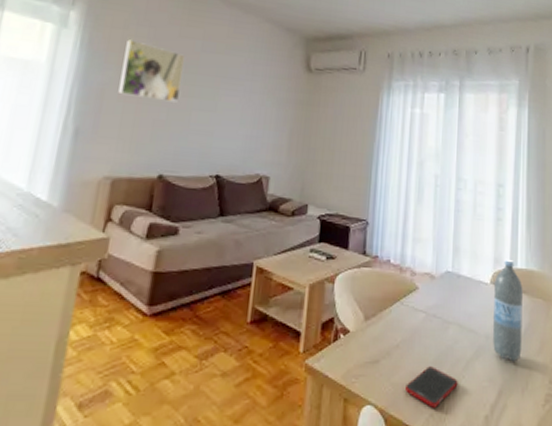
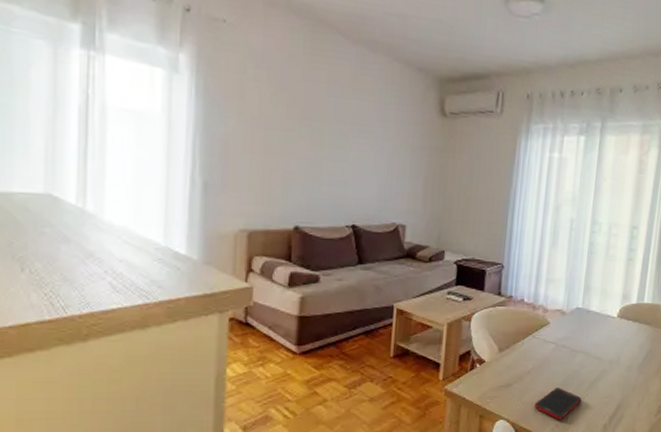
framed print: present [118,39,185,103] -> none [243,85,310,153]
water bottle: present [492,258,524,362] -> none [615,295,648,382]

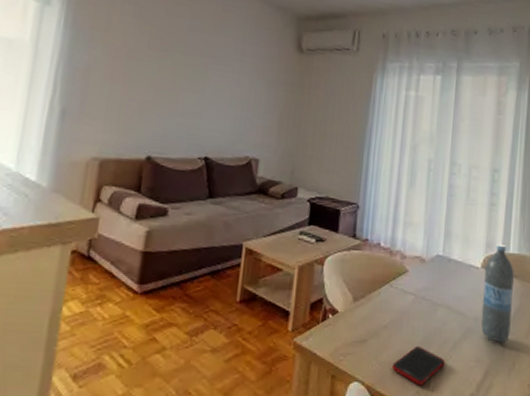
water bottle: none [615,295,648,382] -> present [481,243,515,344]

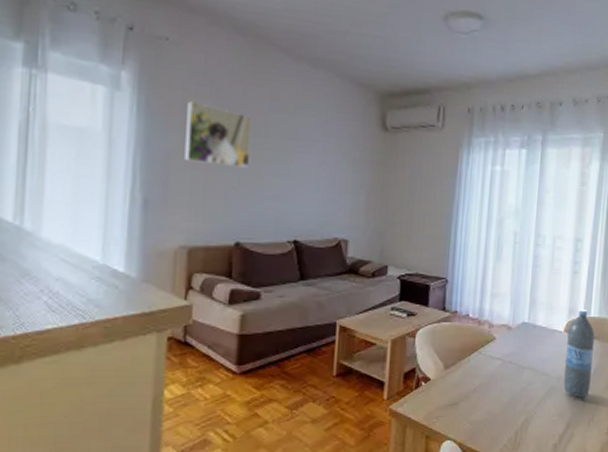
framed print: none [104,18,172,83] -> present [184,101,252,168]
cell phone: present [391,346,445,386] -> none [481,406,531,440]

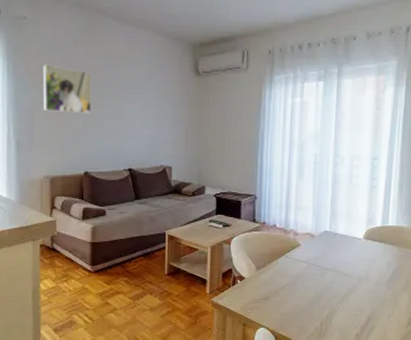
water bottle: present [563,308,595,399] -> none [364,218,393,296]

